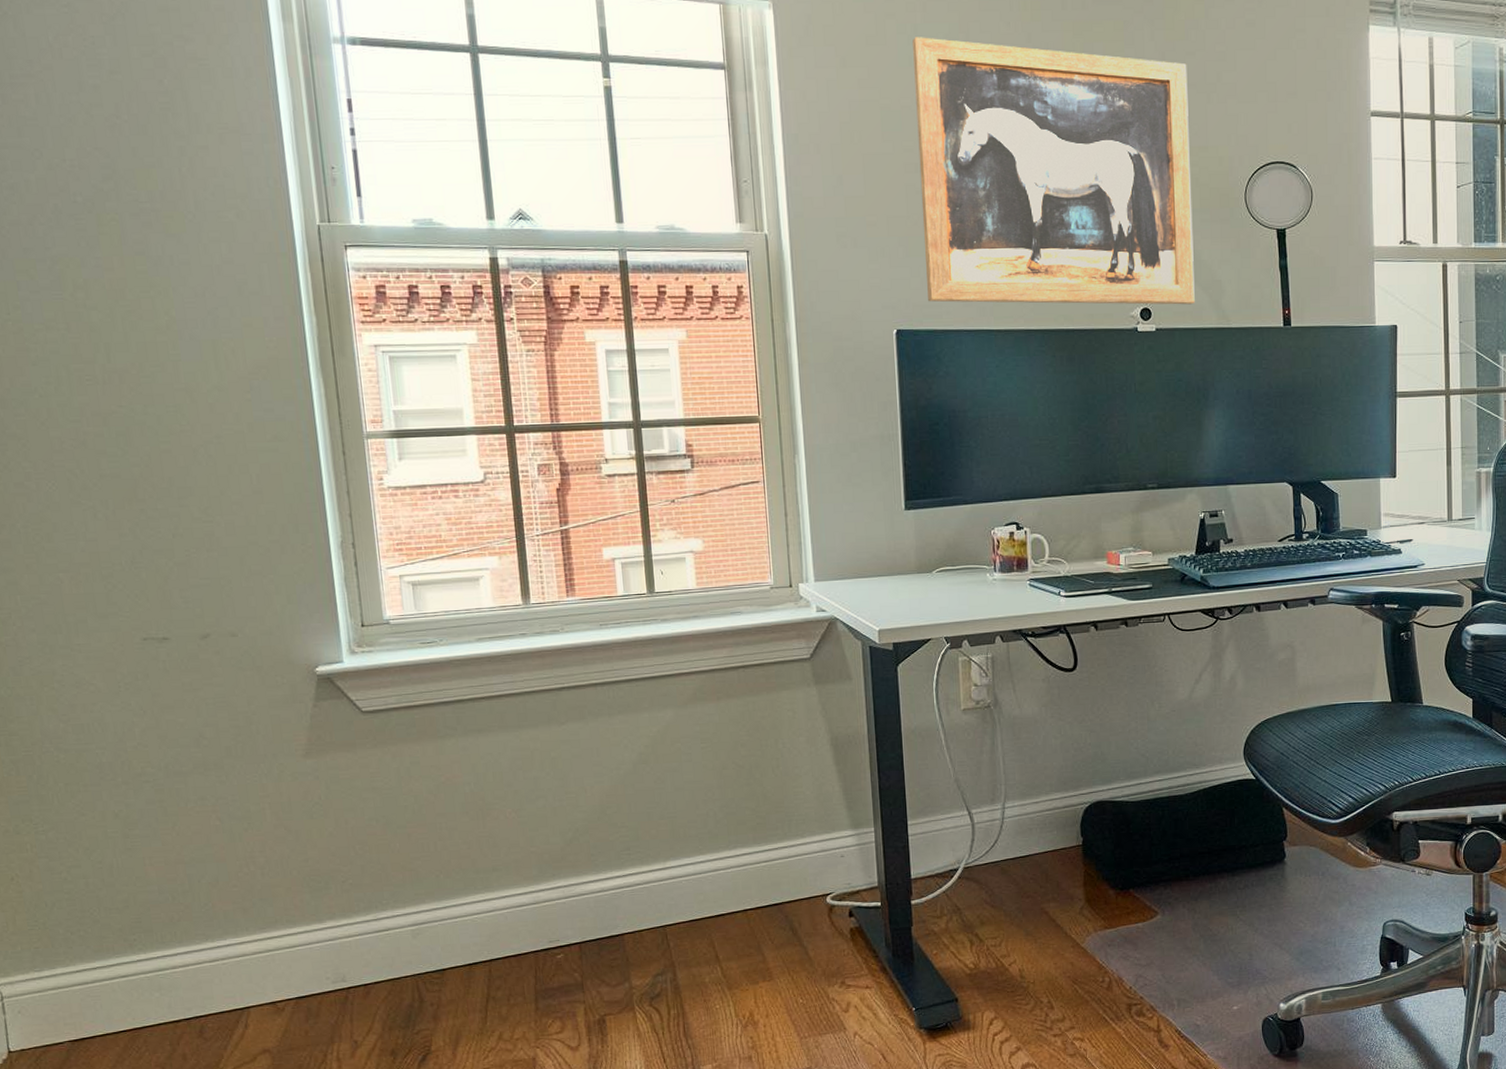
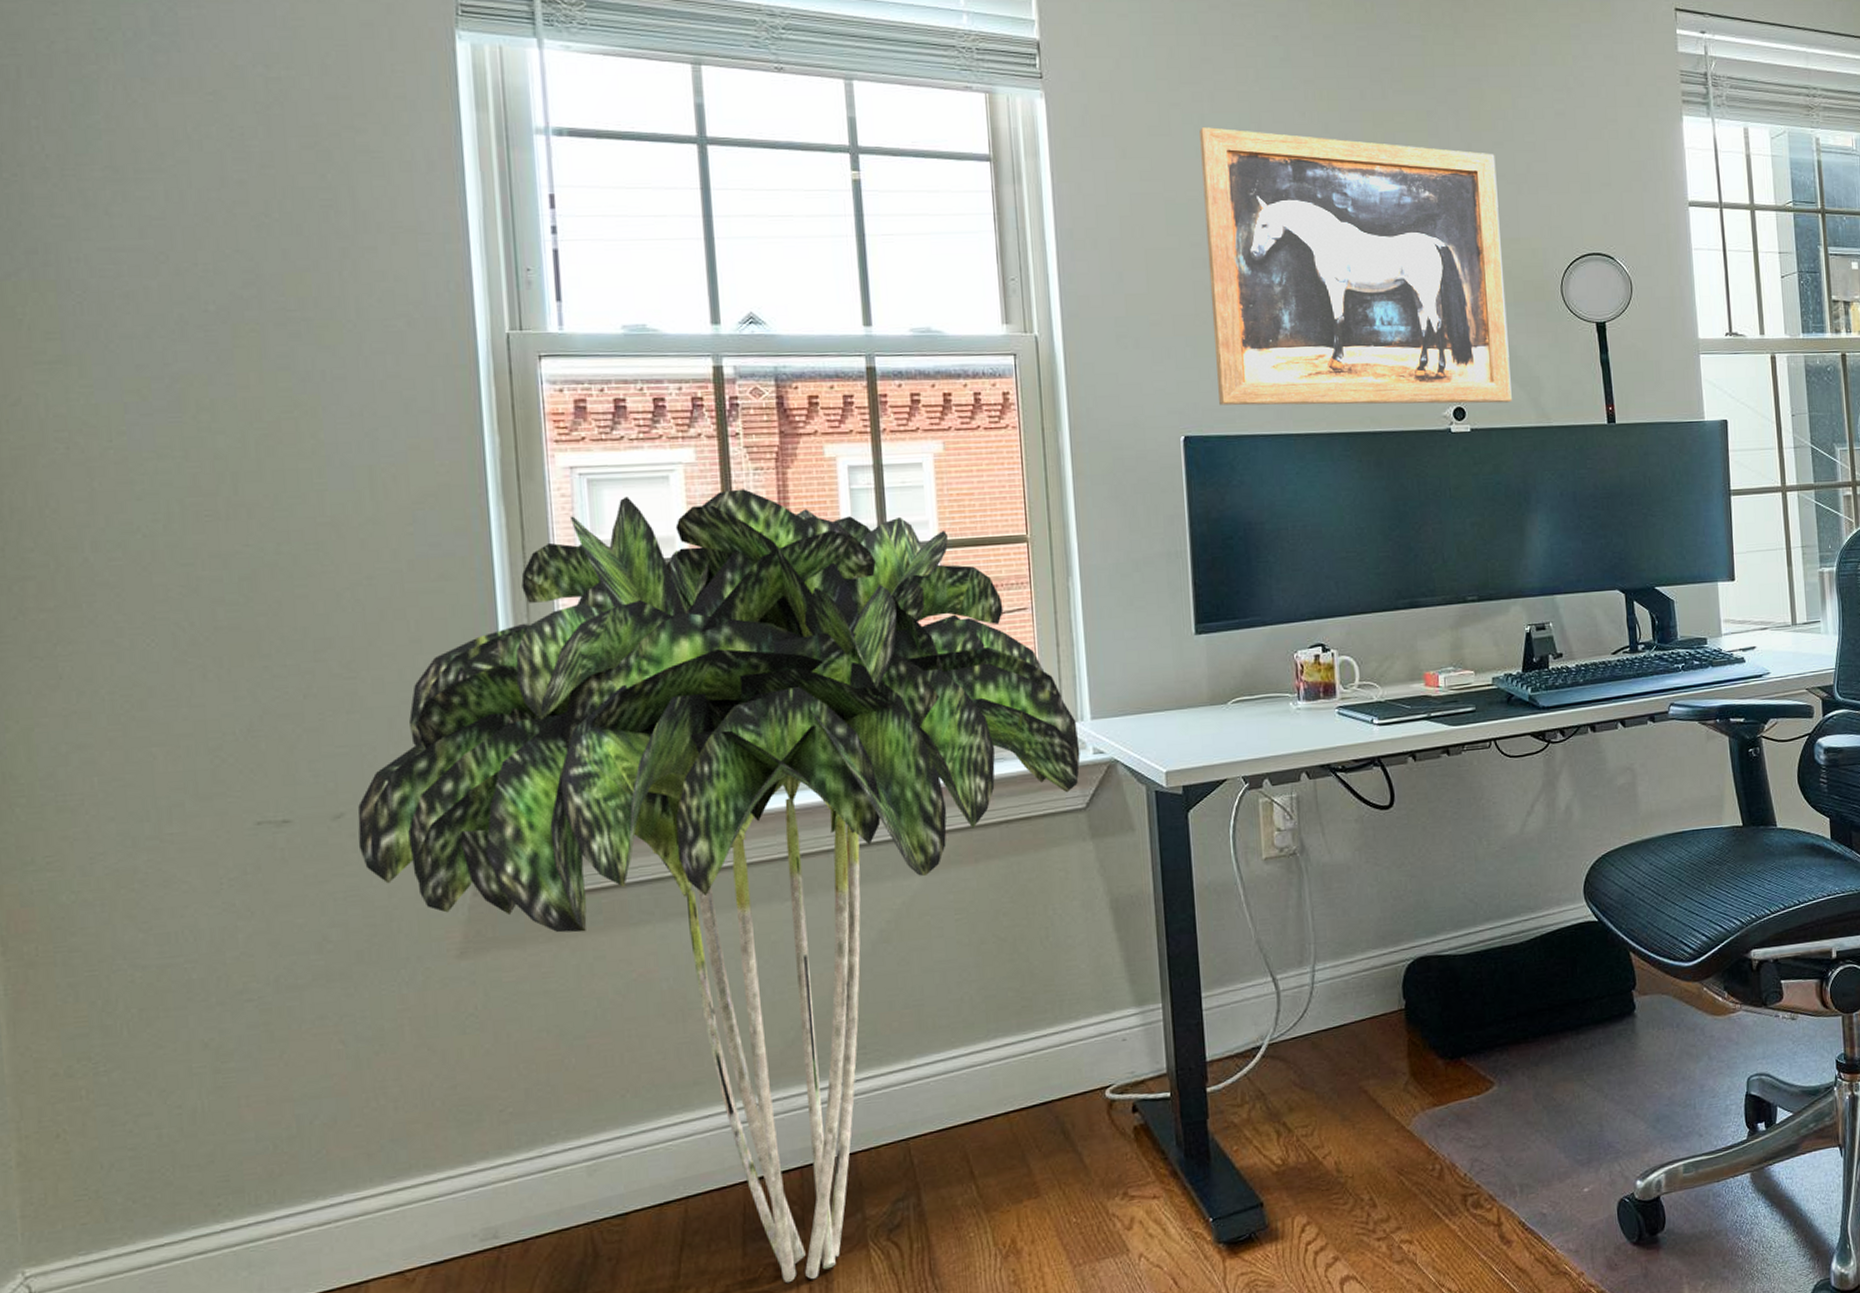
indoor plant: none [220,368,806,1034] -> present [357,489,1080,1283]

